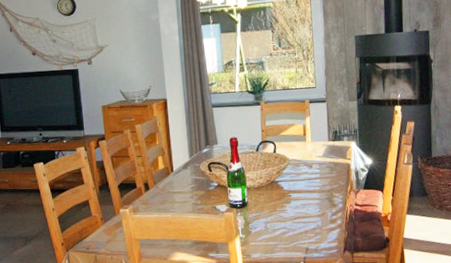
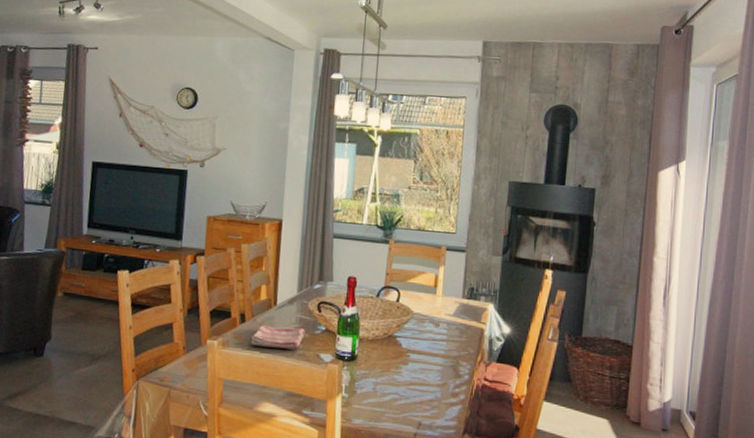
dish towel: none [157,187,201,208] -> present [251,325,305,350]

